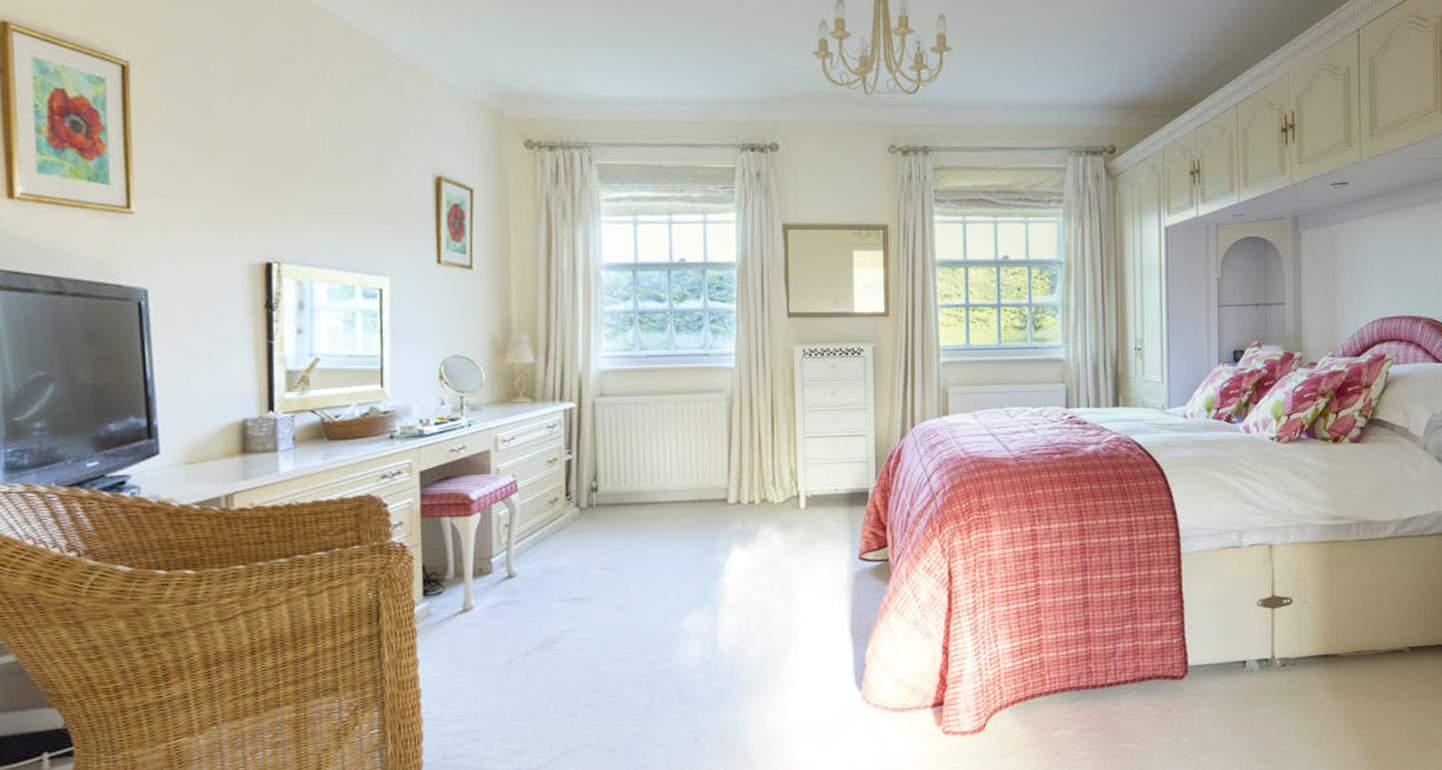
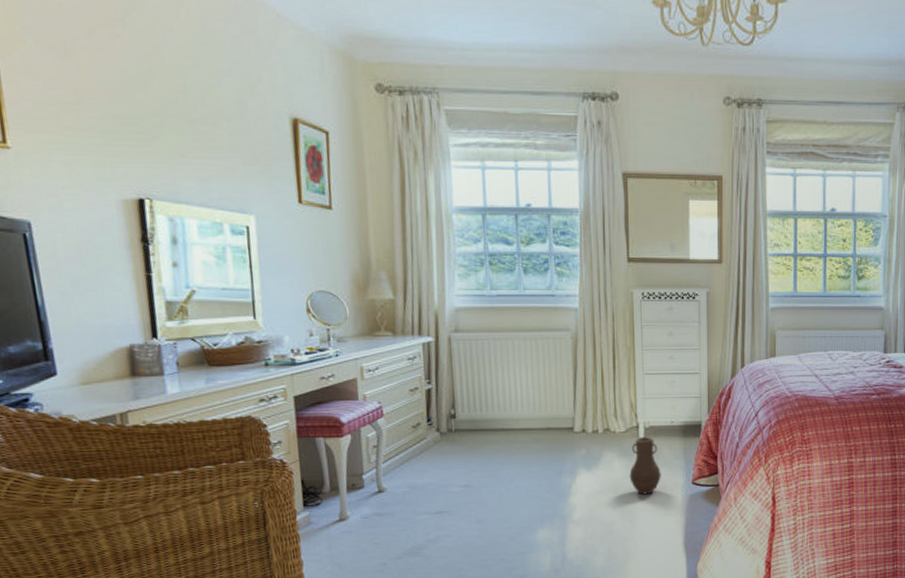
vase: none [789,507,824,573] -> present [629,437,661,495]

